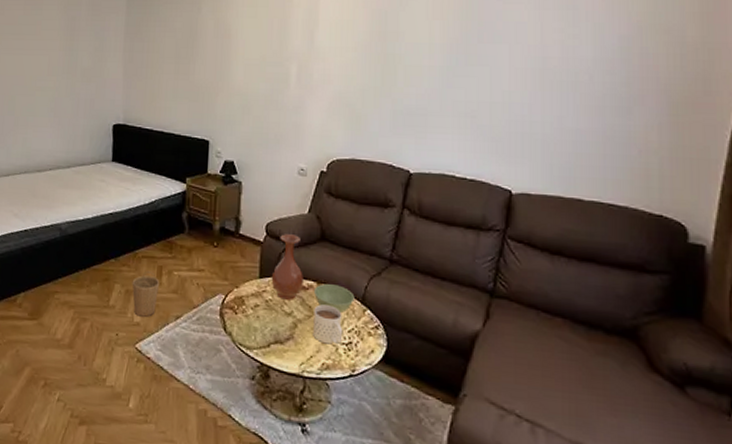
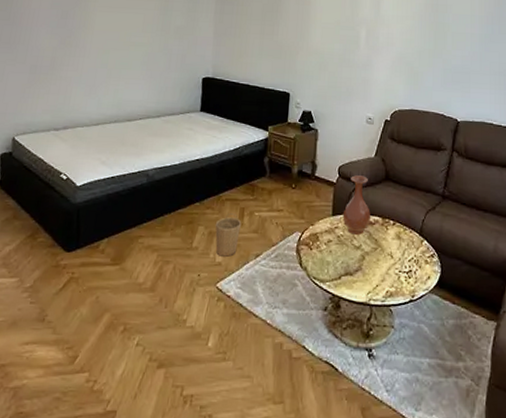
mug: present [313,304,343,345] -> none [379,237,404,274]
bowl: present [314,284,355,314] -> none [380,219,414,245]

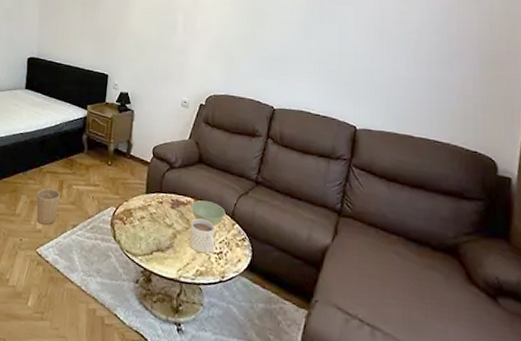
vase: present [342,175,370,235] -> none [155,156,183,214]
mug: none [379,237,404,274] -> present [189,218,215,254]
bowl: none [380,219,414,245] -> present [192,200,226,227]

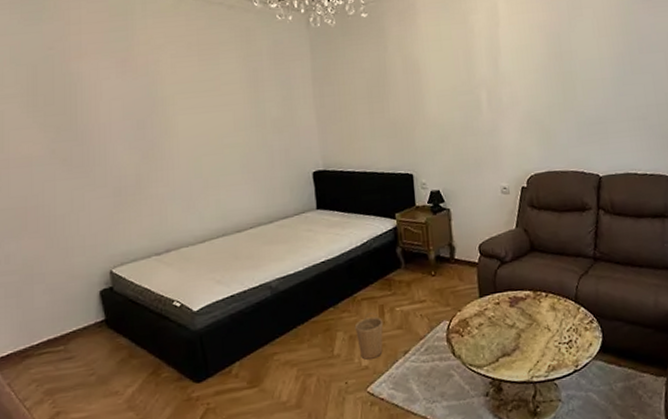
mug: present [189,218,215,254] -> none [534,310,563,347]
bowl: present [192,200,226,227] -> none [532,290,569,316]

